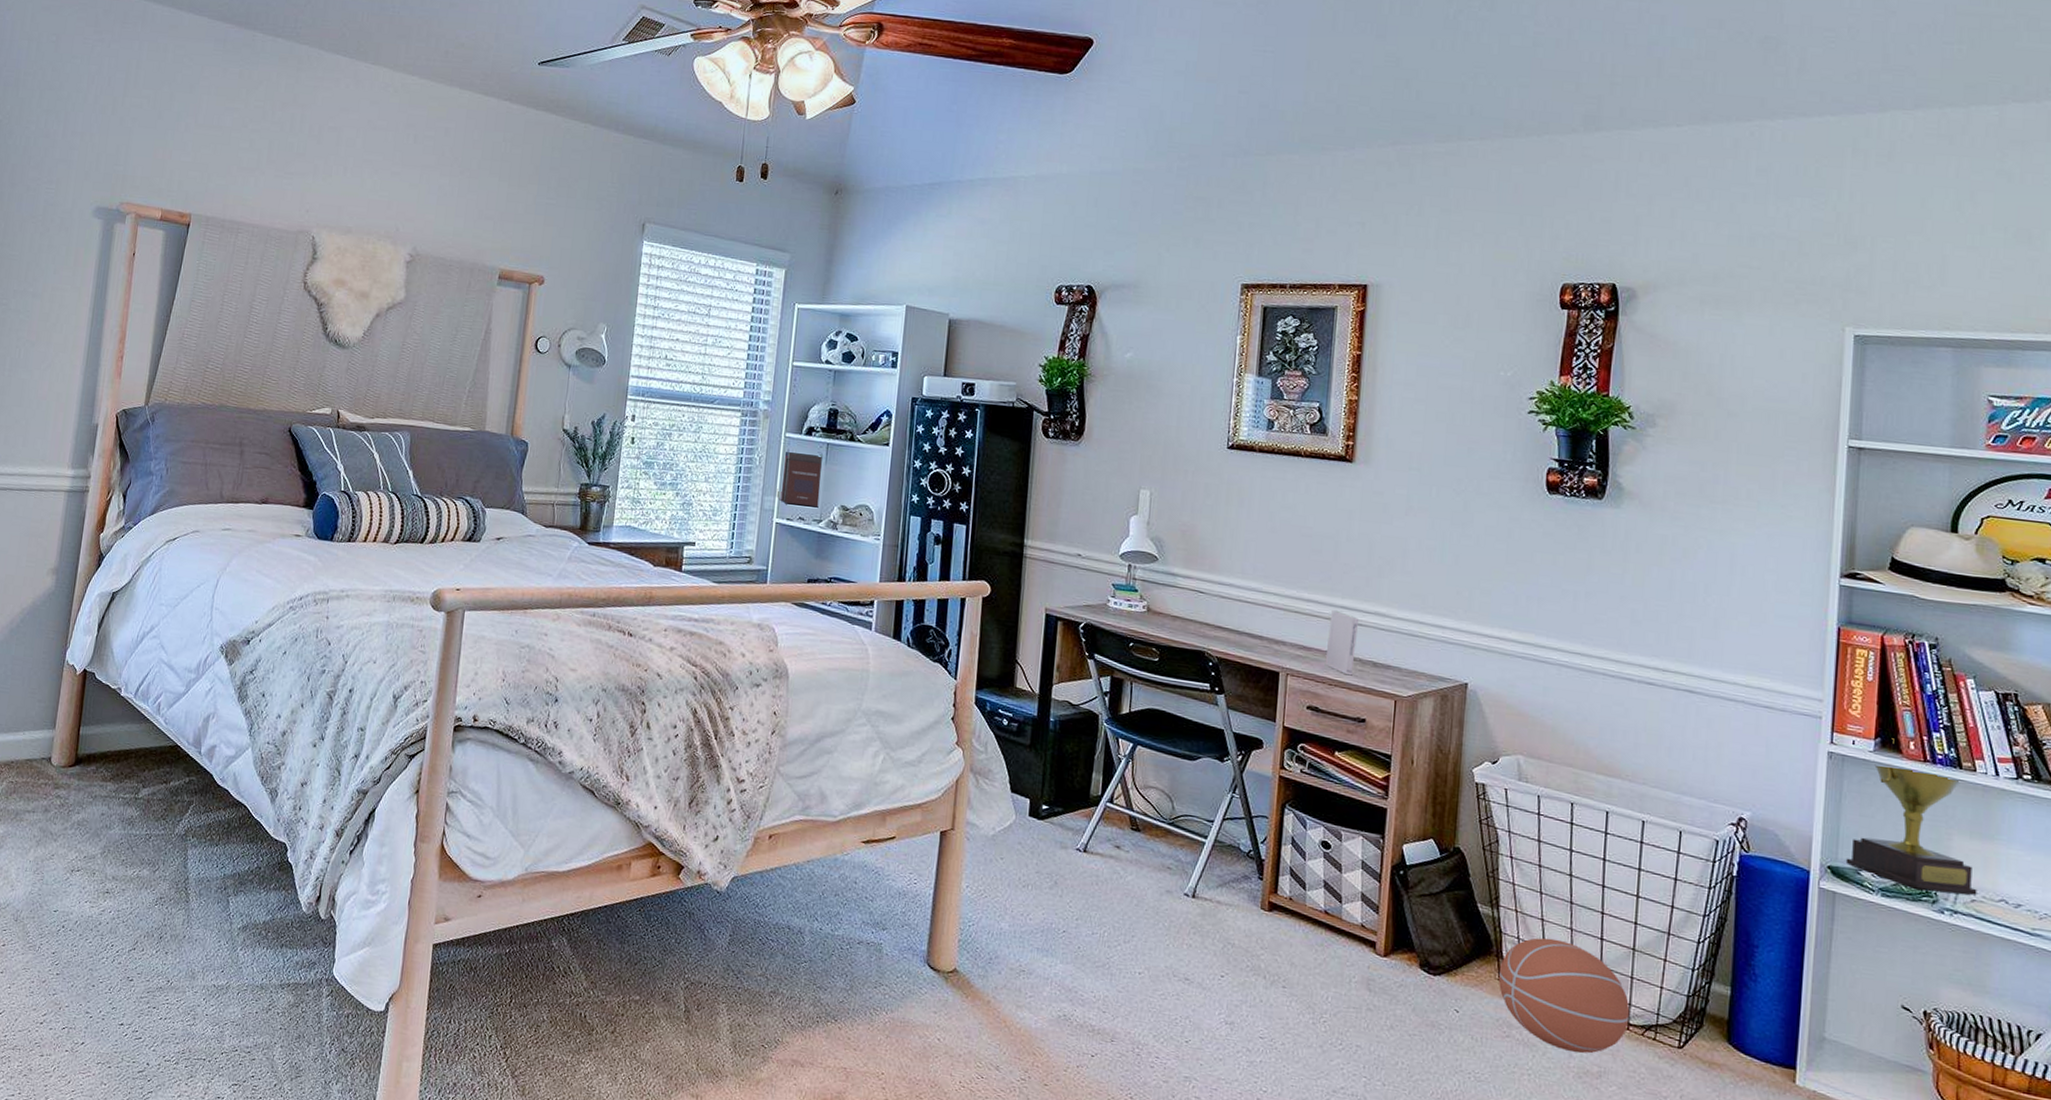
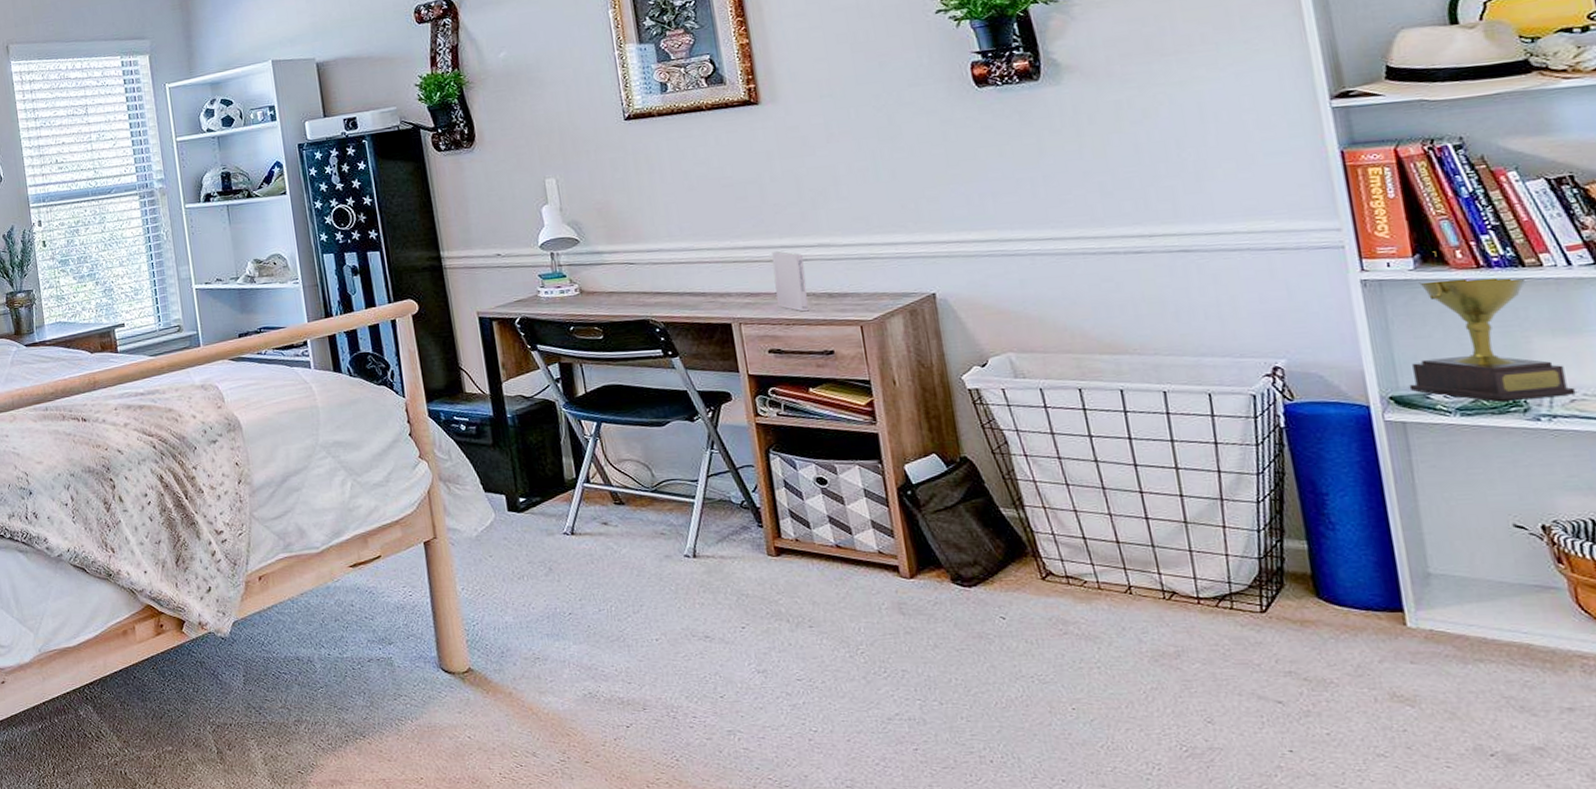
books: present [776,452,824,508] -> none [189,215,233,270]
basketball: present [1498,938,1630,1054] -> none [1039,527,1199,637]

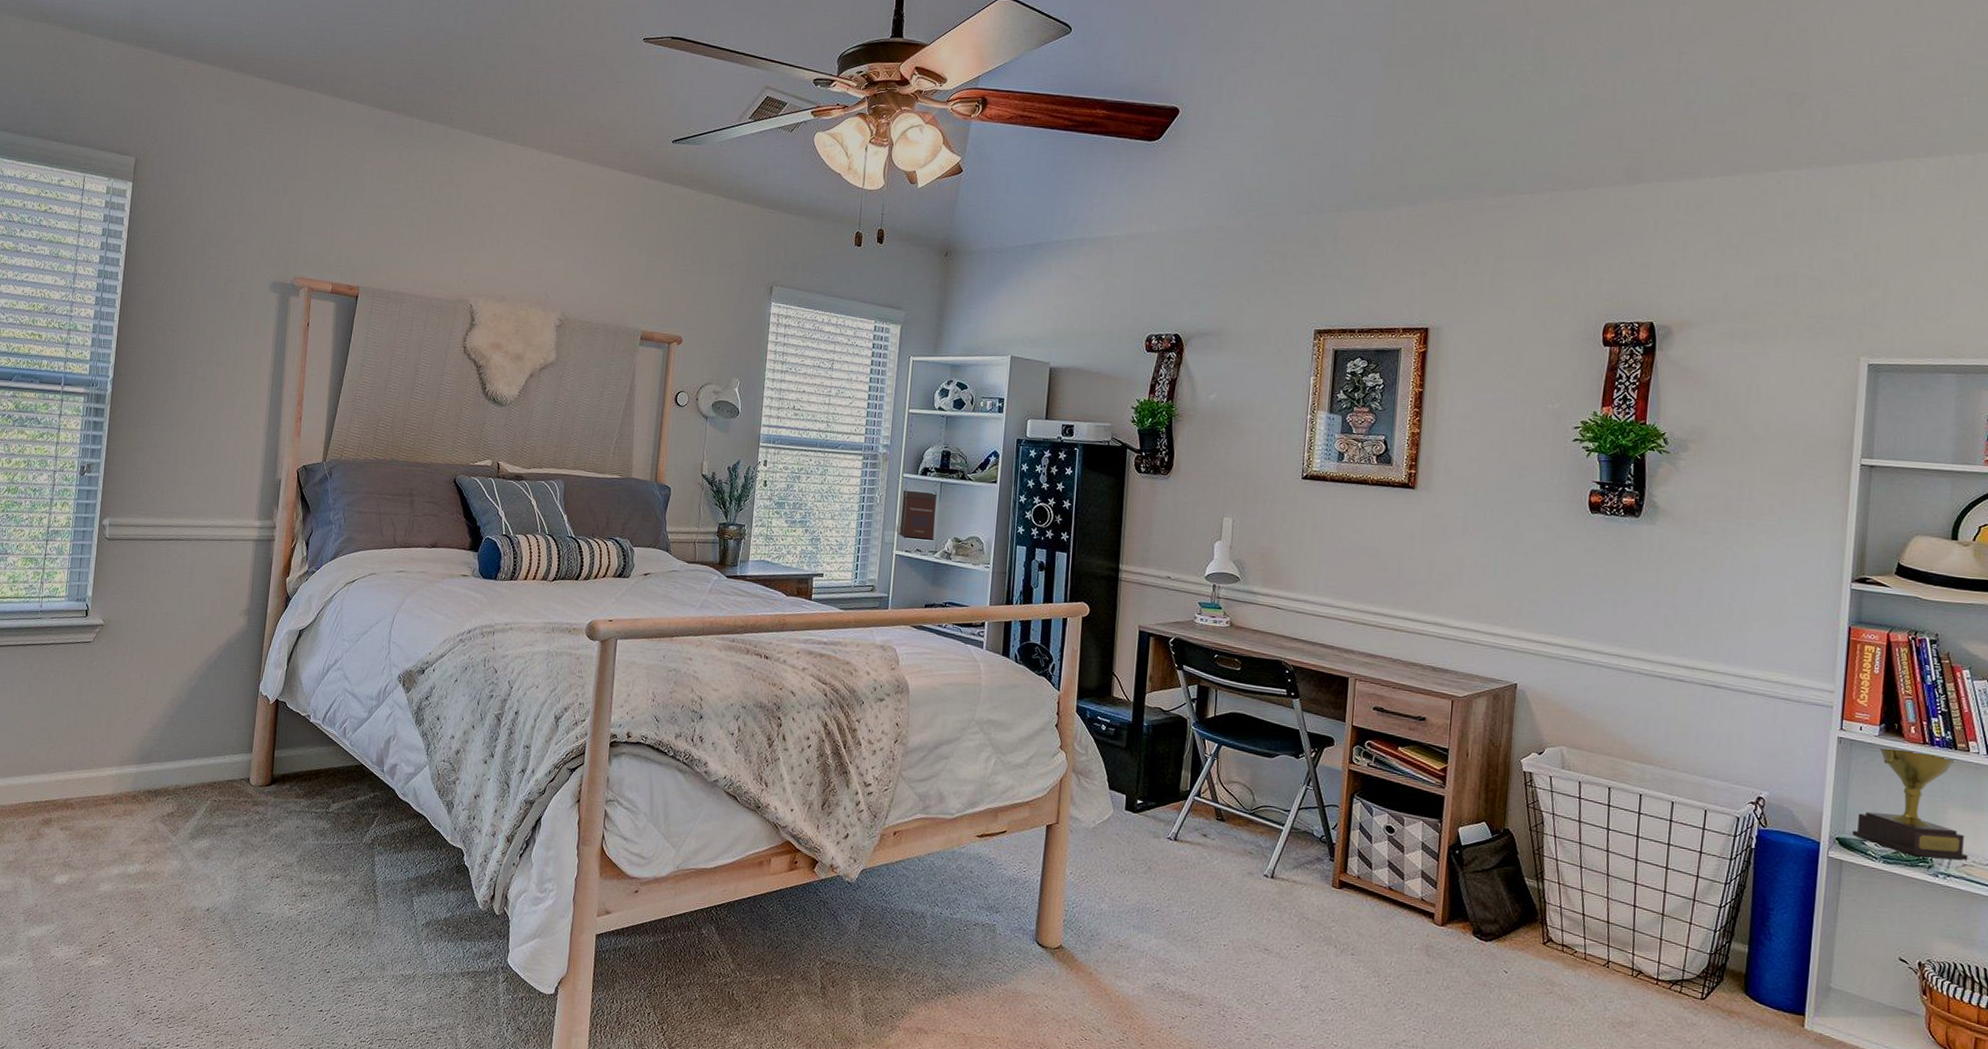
books: none [189,215,233,270] -> present [895,490,938,540]
book: present [771,251,809,312] -> none [1389,621,1419,680]

